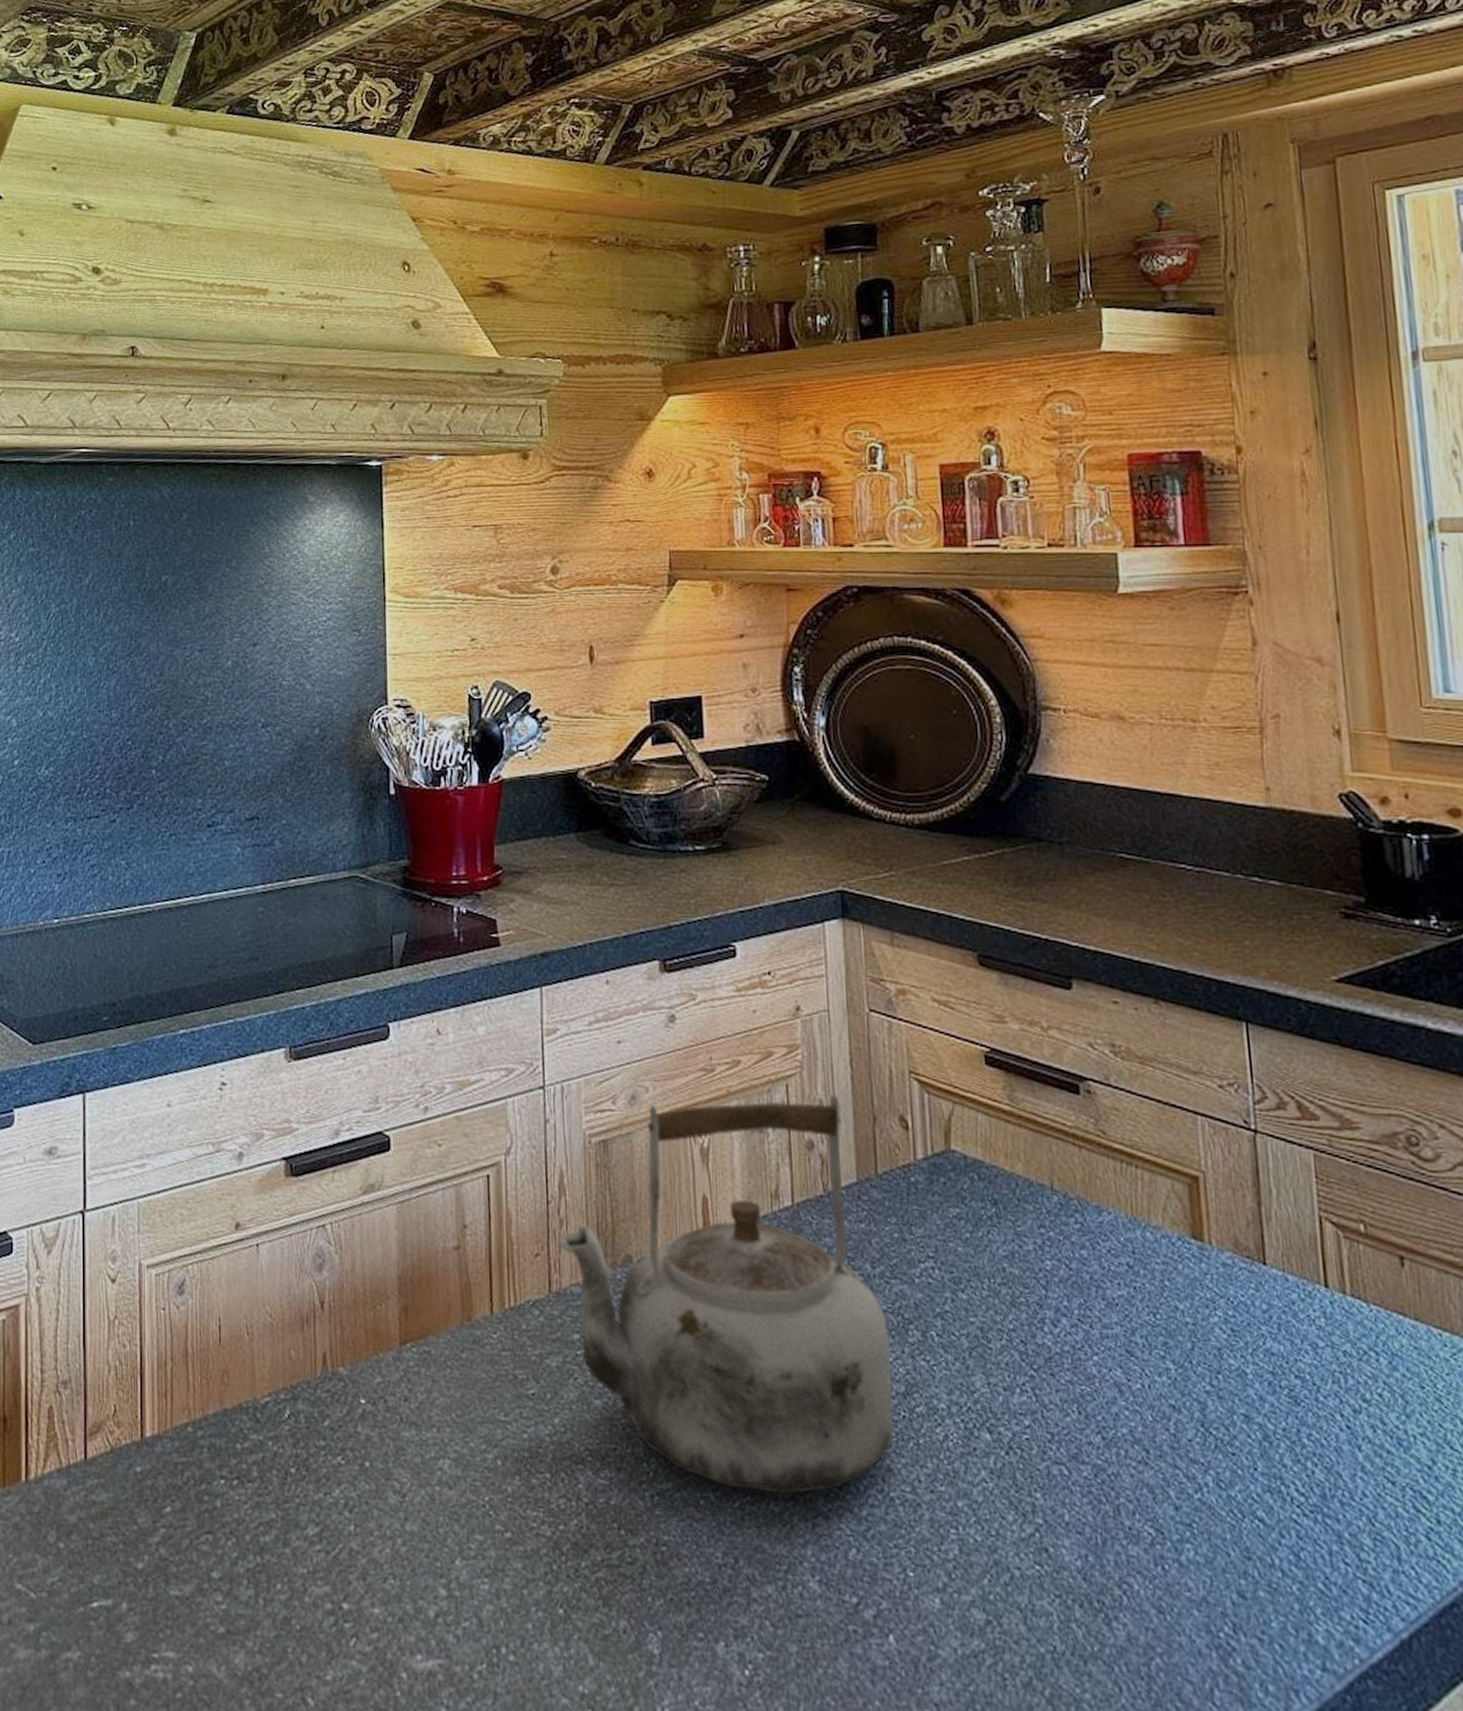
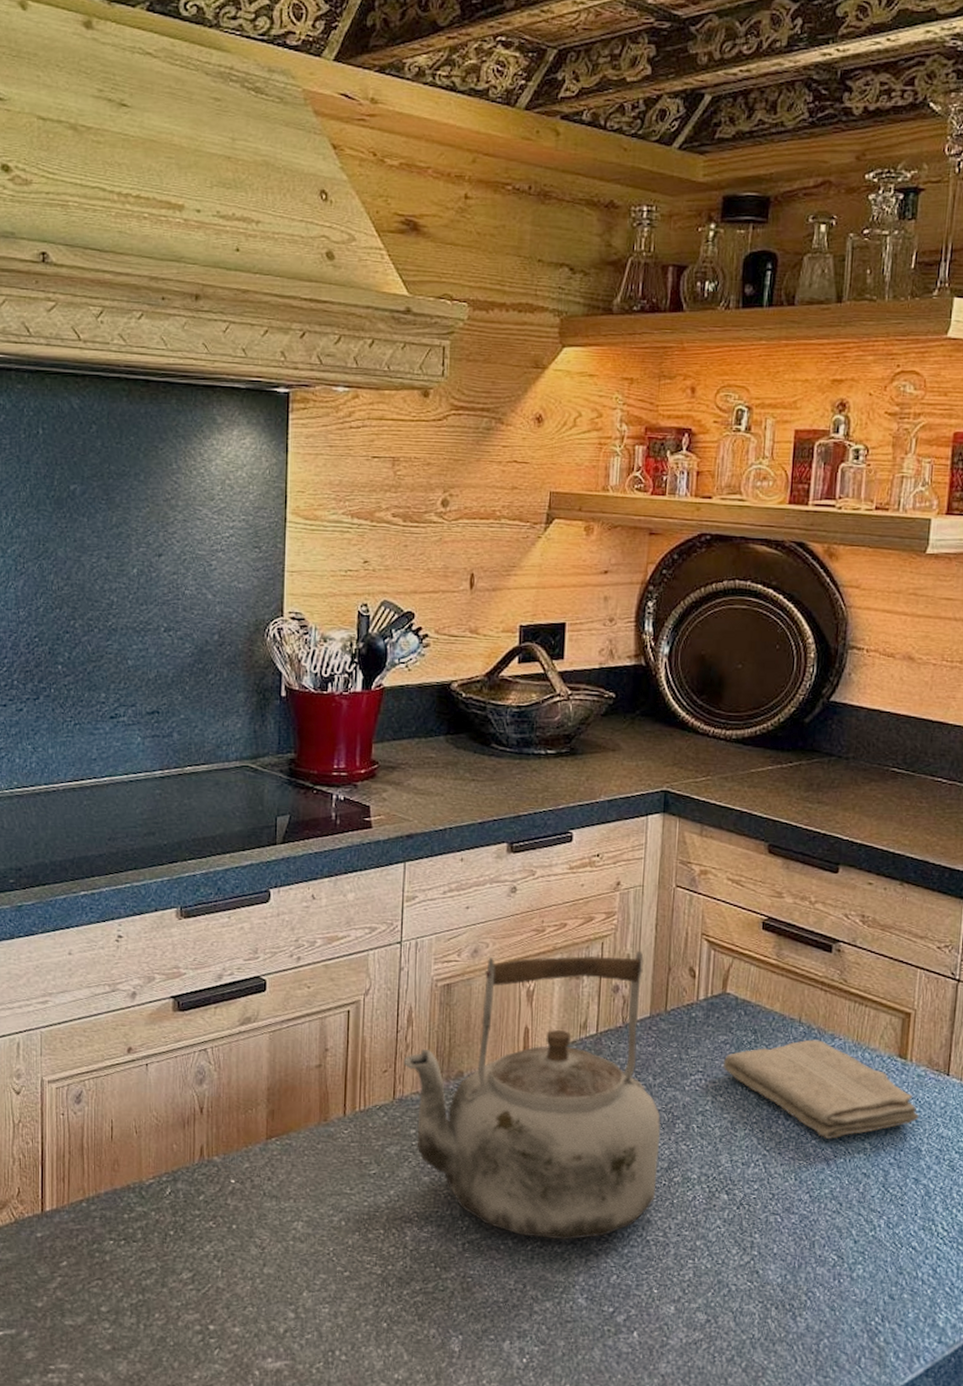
washcloth: none [959,1213,1236,1355] -> present [722,1039,920,1139]

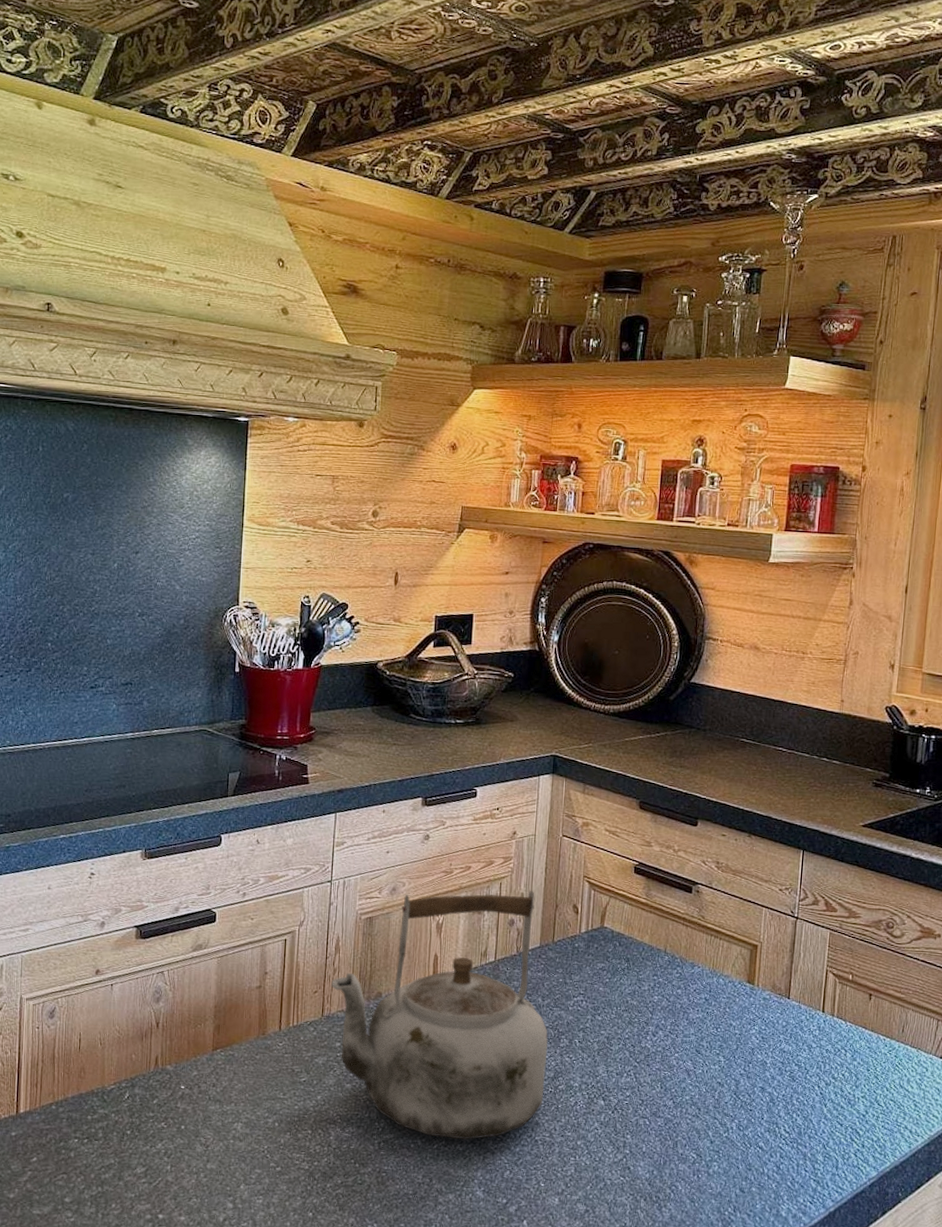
washcloth: present [722,1039,920,1139] -> none [600,967,765,1053]

